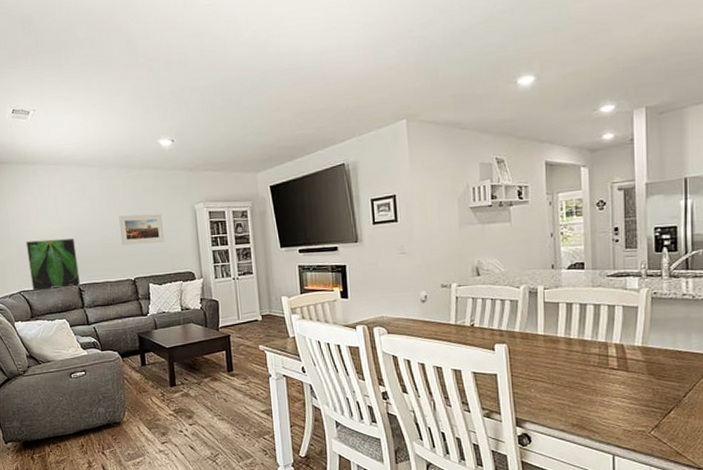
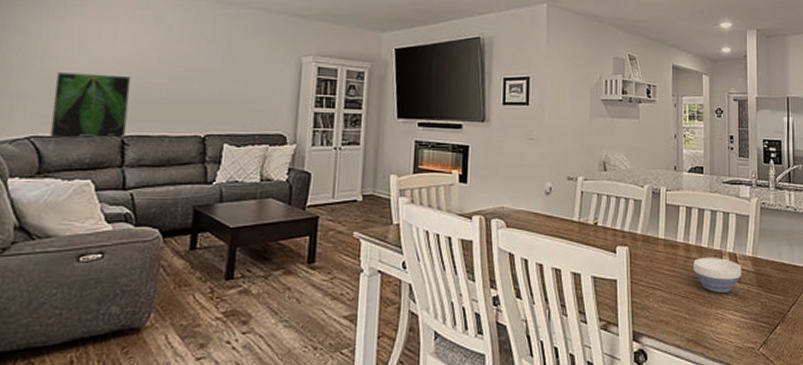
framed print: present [119,213,165,245] -> none [196,57,257,95]
bowl: none [576,349,630,382] -> present [694,258,742,293]

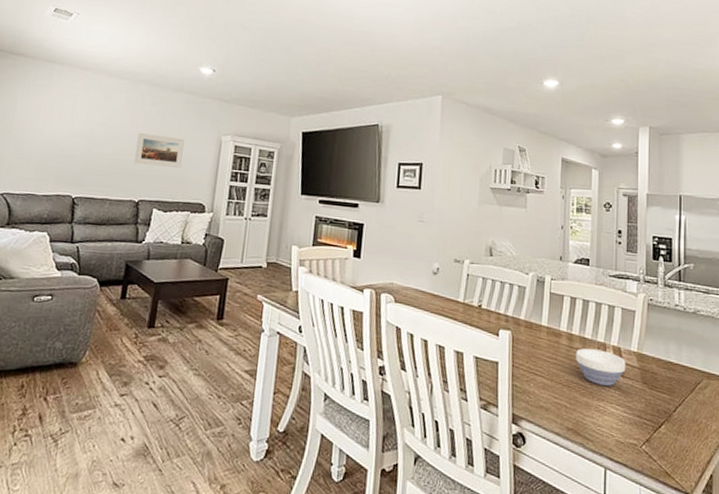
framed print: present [50,72,132,140] -> none [18,141,84,200]
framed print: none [196,57,257,95] -> present [134,133,185,168]

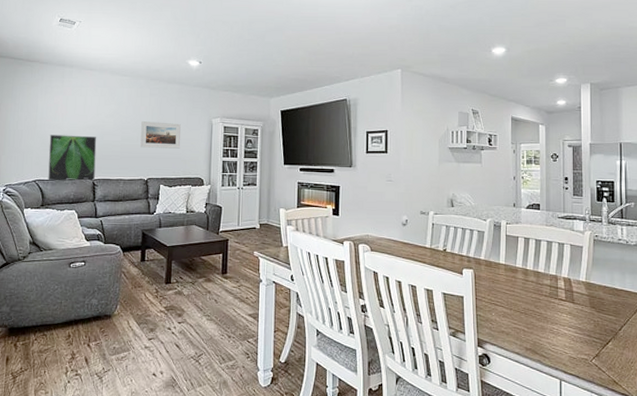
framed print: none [18,141,84,200] -> present [48,135,97,182]
bowl: present [576,348,626,386] -> none [531,281,576,311]

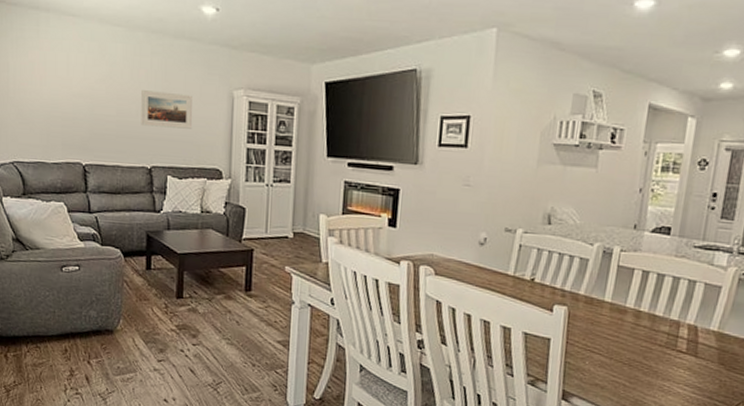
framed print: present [48,135,97,182] -> none [26,103,86,168]

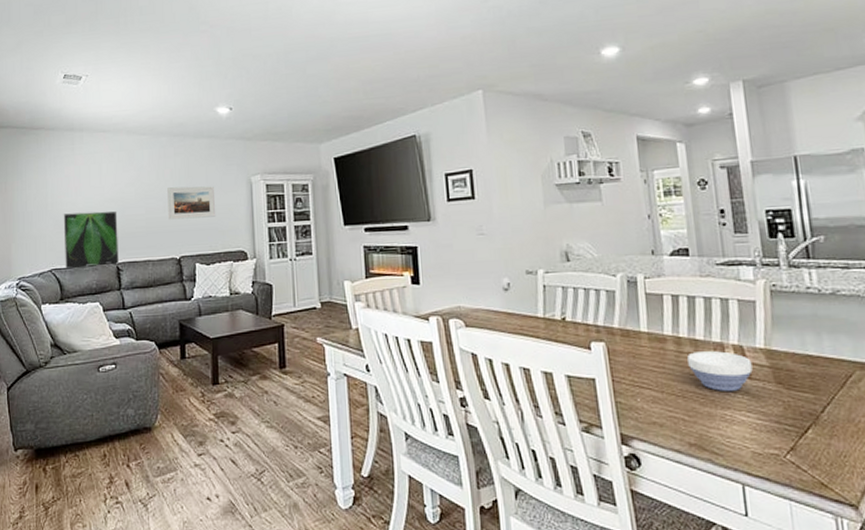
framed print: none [26,103,86,168] -> present [63,210,119,270]
bowl: none [641,326,702,366] -> present [687,351,753,391]

